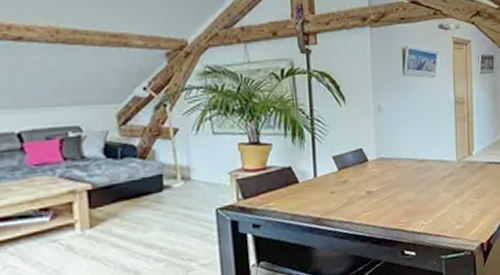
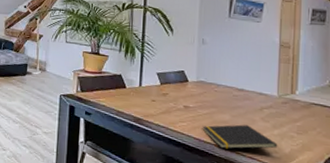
notepad: none [387,199,461,233] -> present [202,124,278,149]

